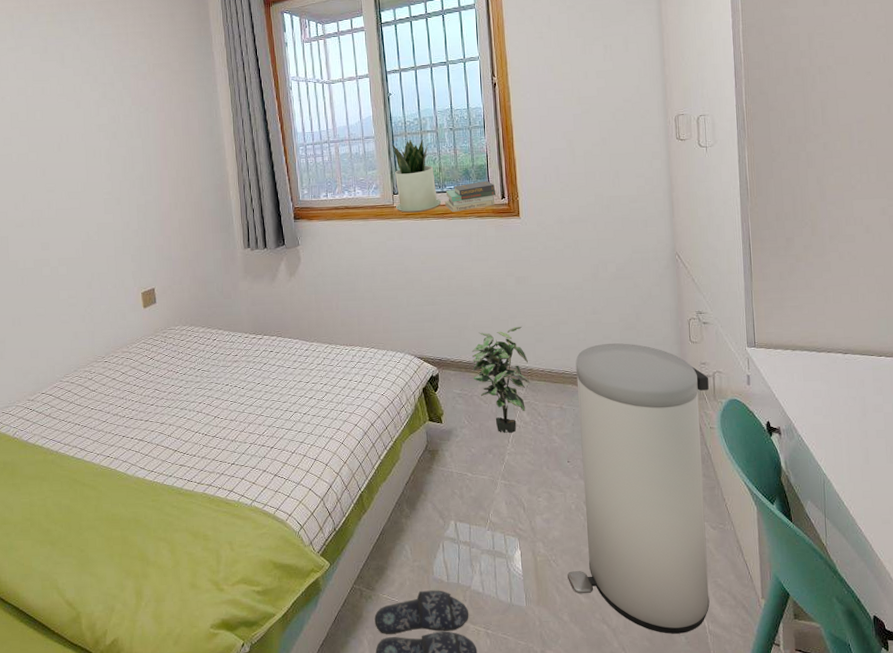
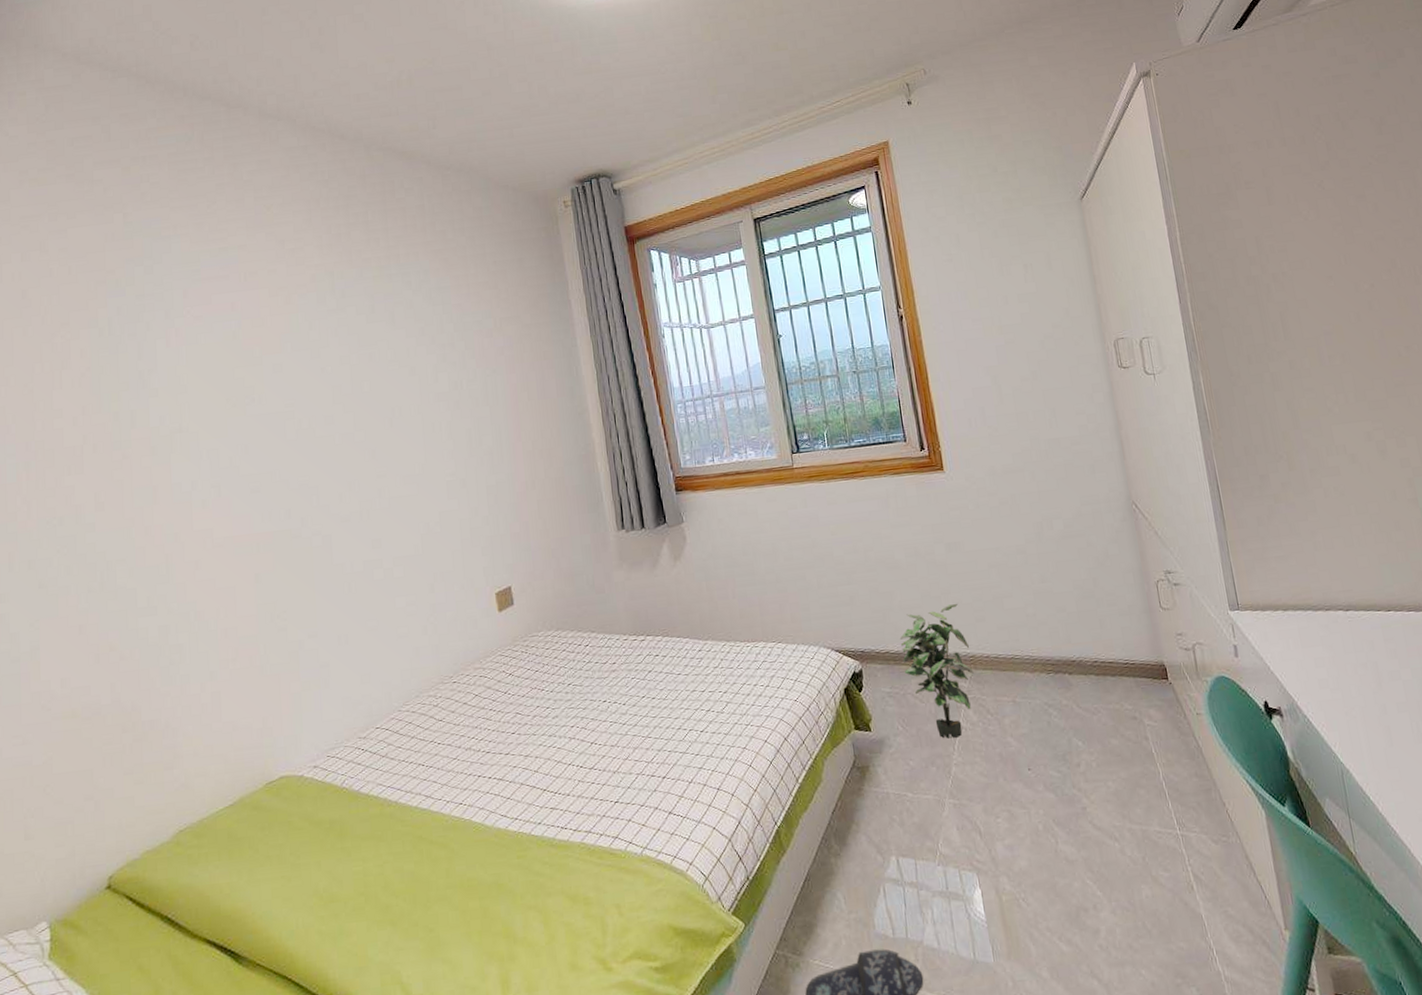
planter: present [392,139,442,213] -> none [786,386,850,475]
books: present [444,180,496,213] -> none [853,430,914,471]
pedal bin: present [568,343,710,634] -> none [1026,615,1222,986]

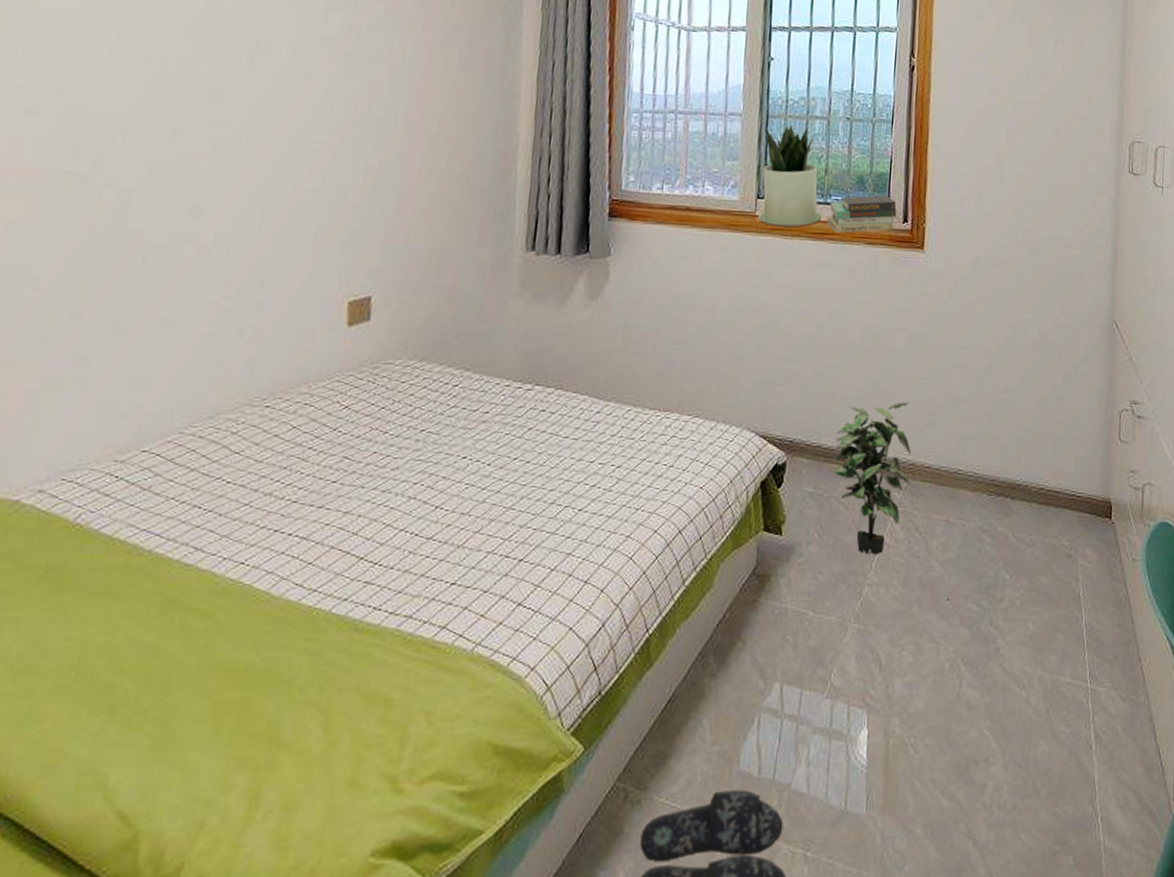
planter: none [786,386,850,475] -> present [758,125,823,228]
books: none [853,430,914,471] -> present [826,195,897,234]

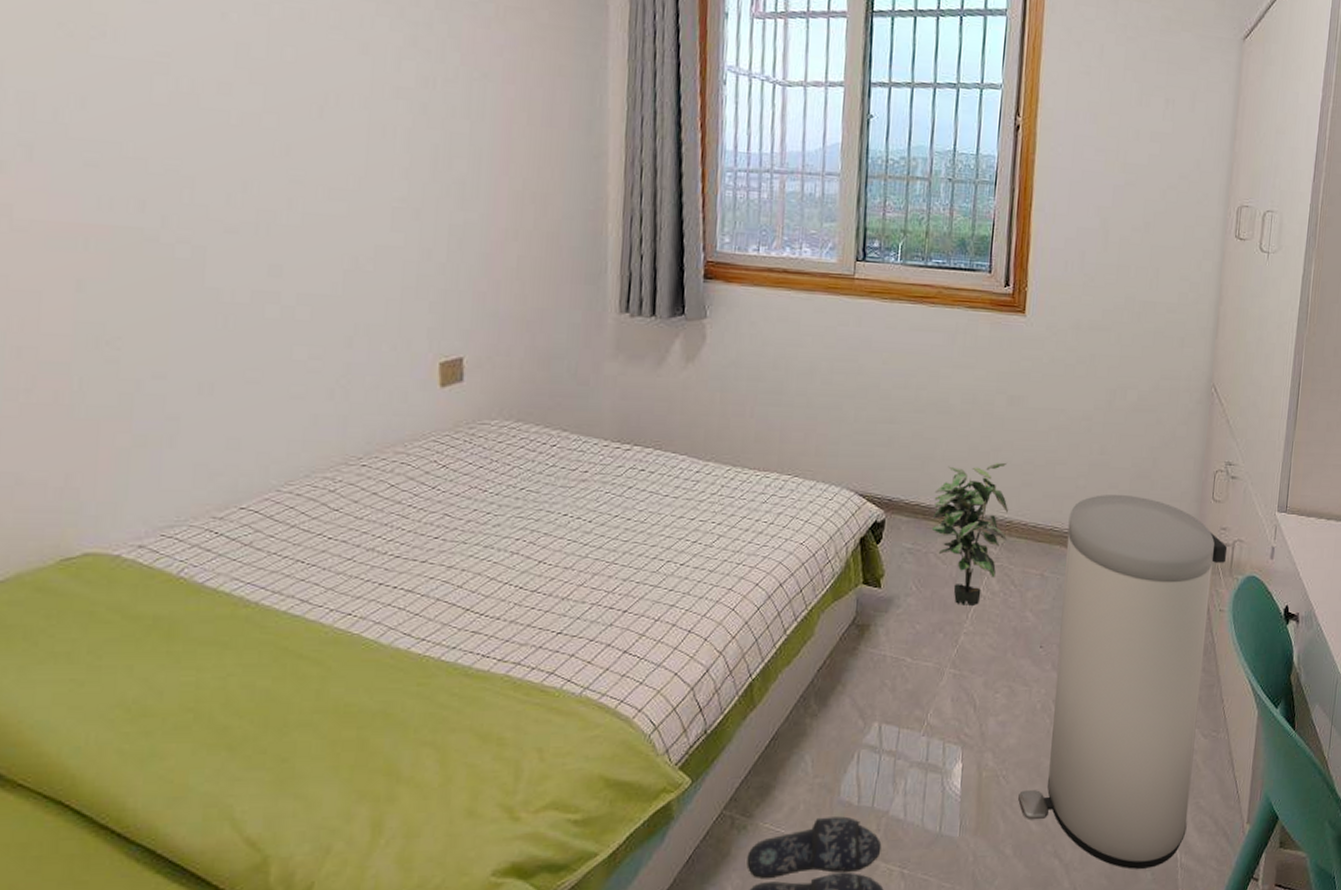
planter: present [758,125,823,228] -> none [857,186,923,292]
books: present [826,195,897,234] -> none [926,258,999,297]
pedal bin: none [928,435,1137,853] -> present [1018,495,1228,869]

